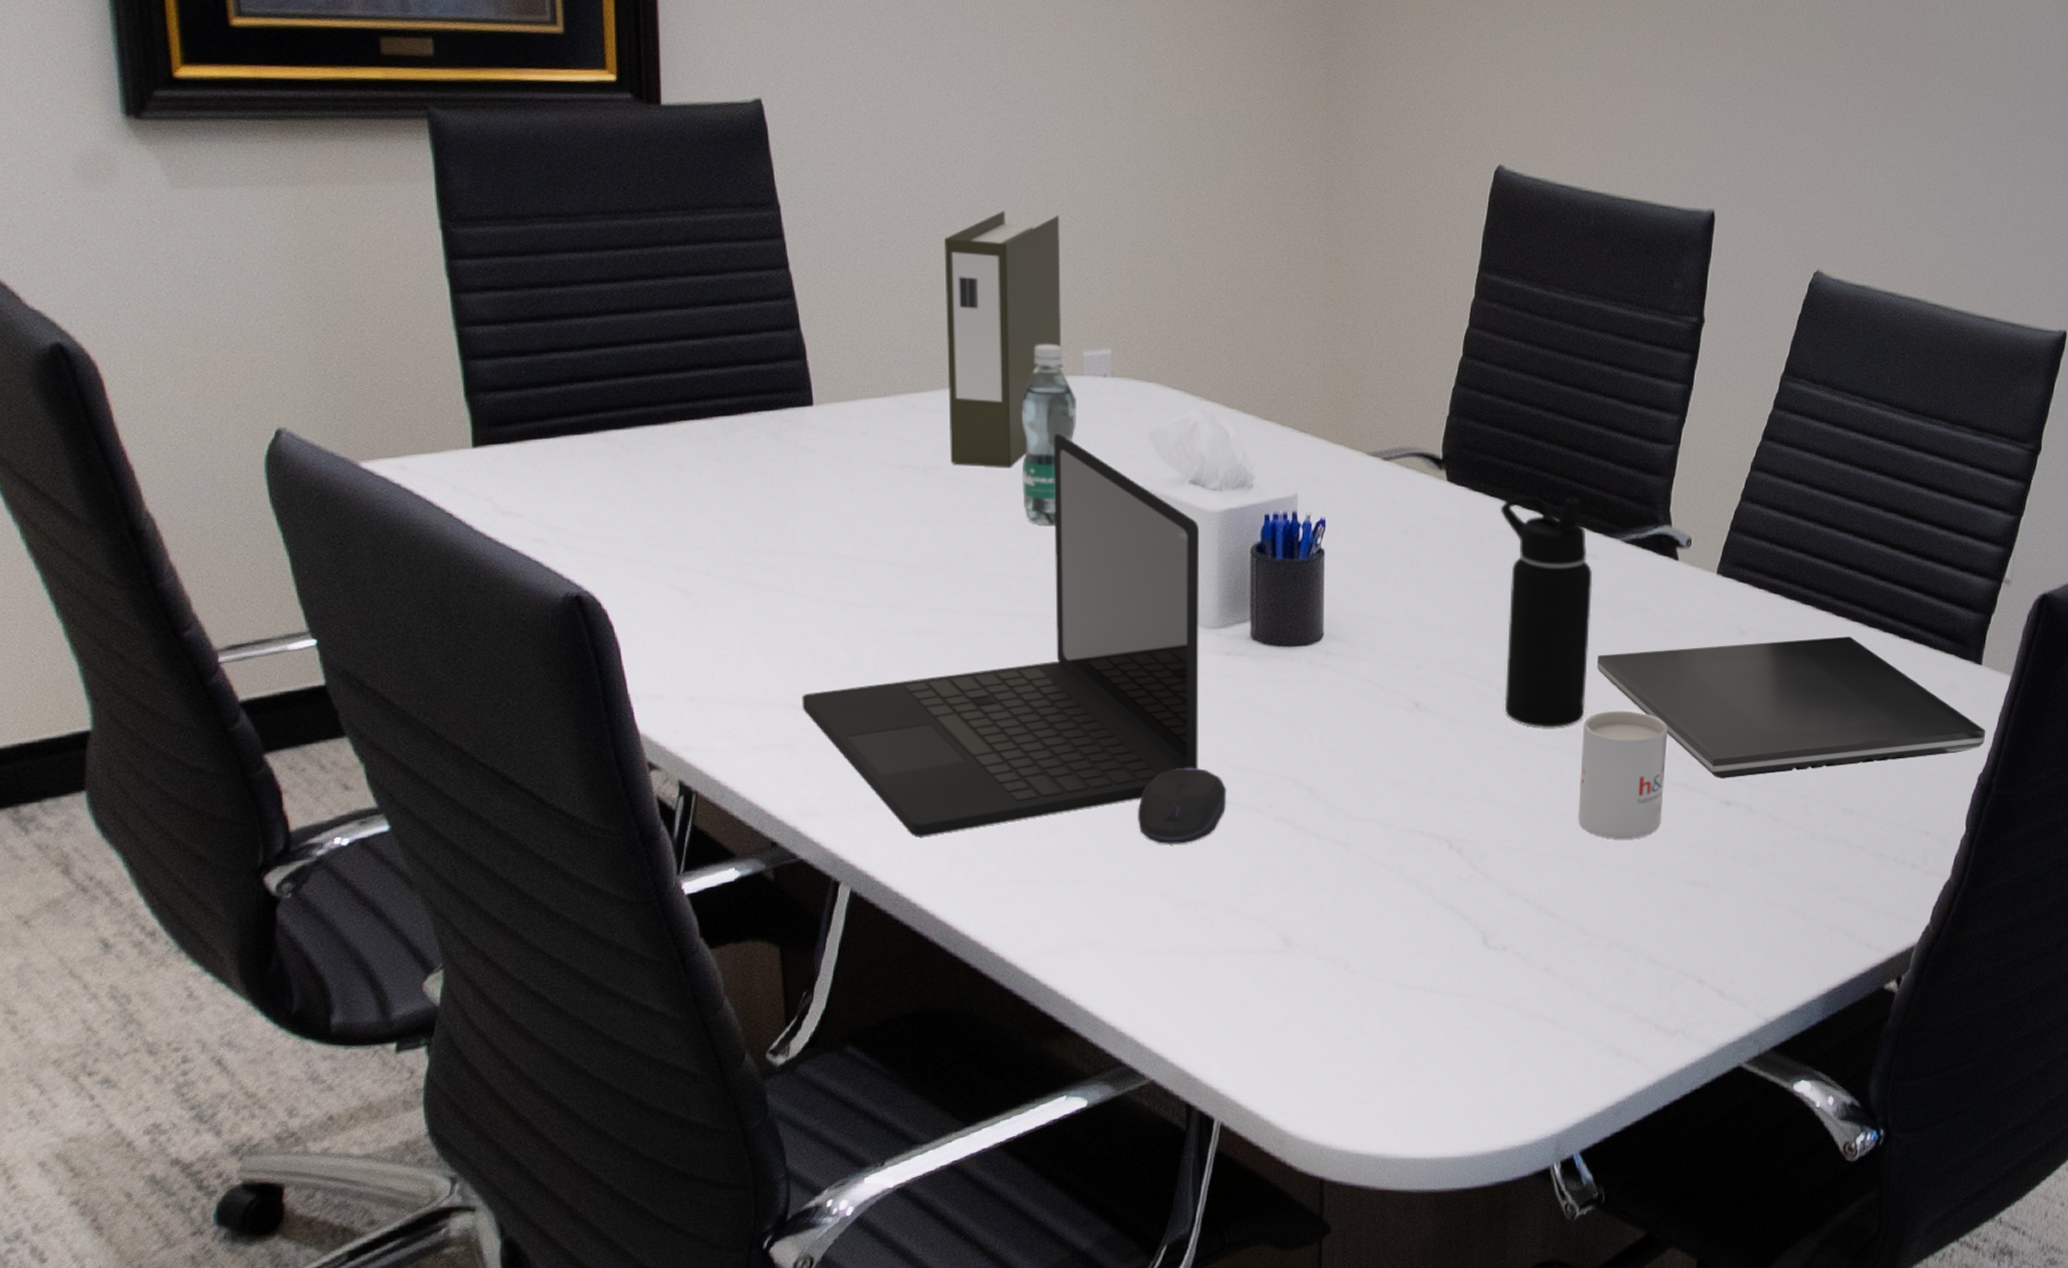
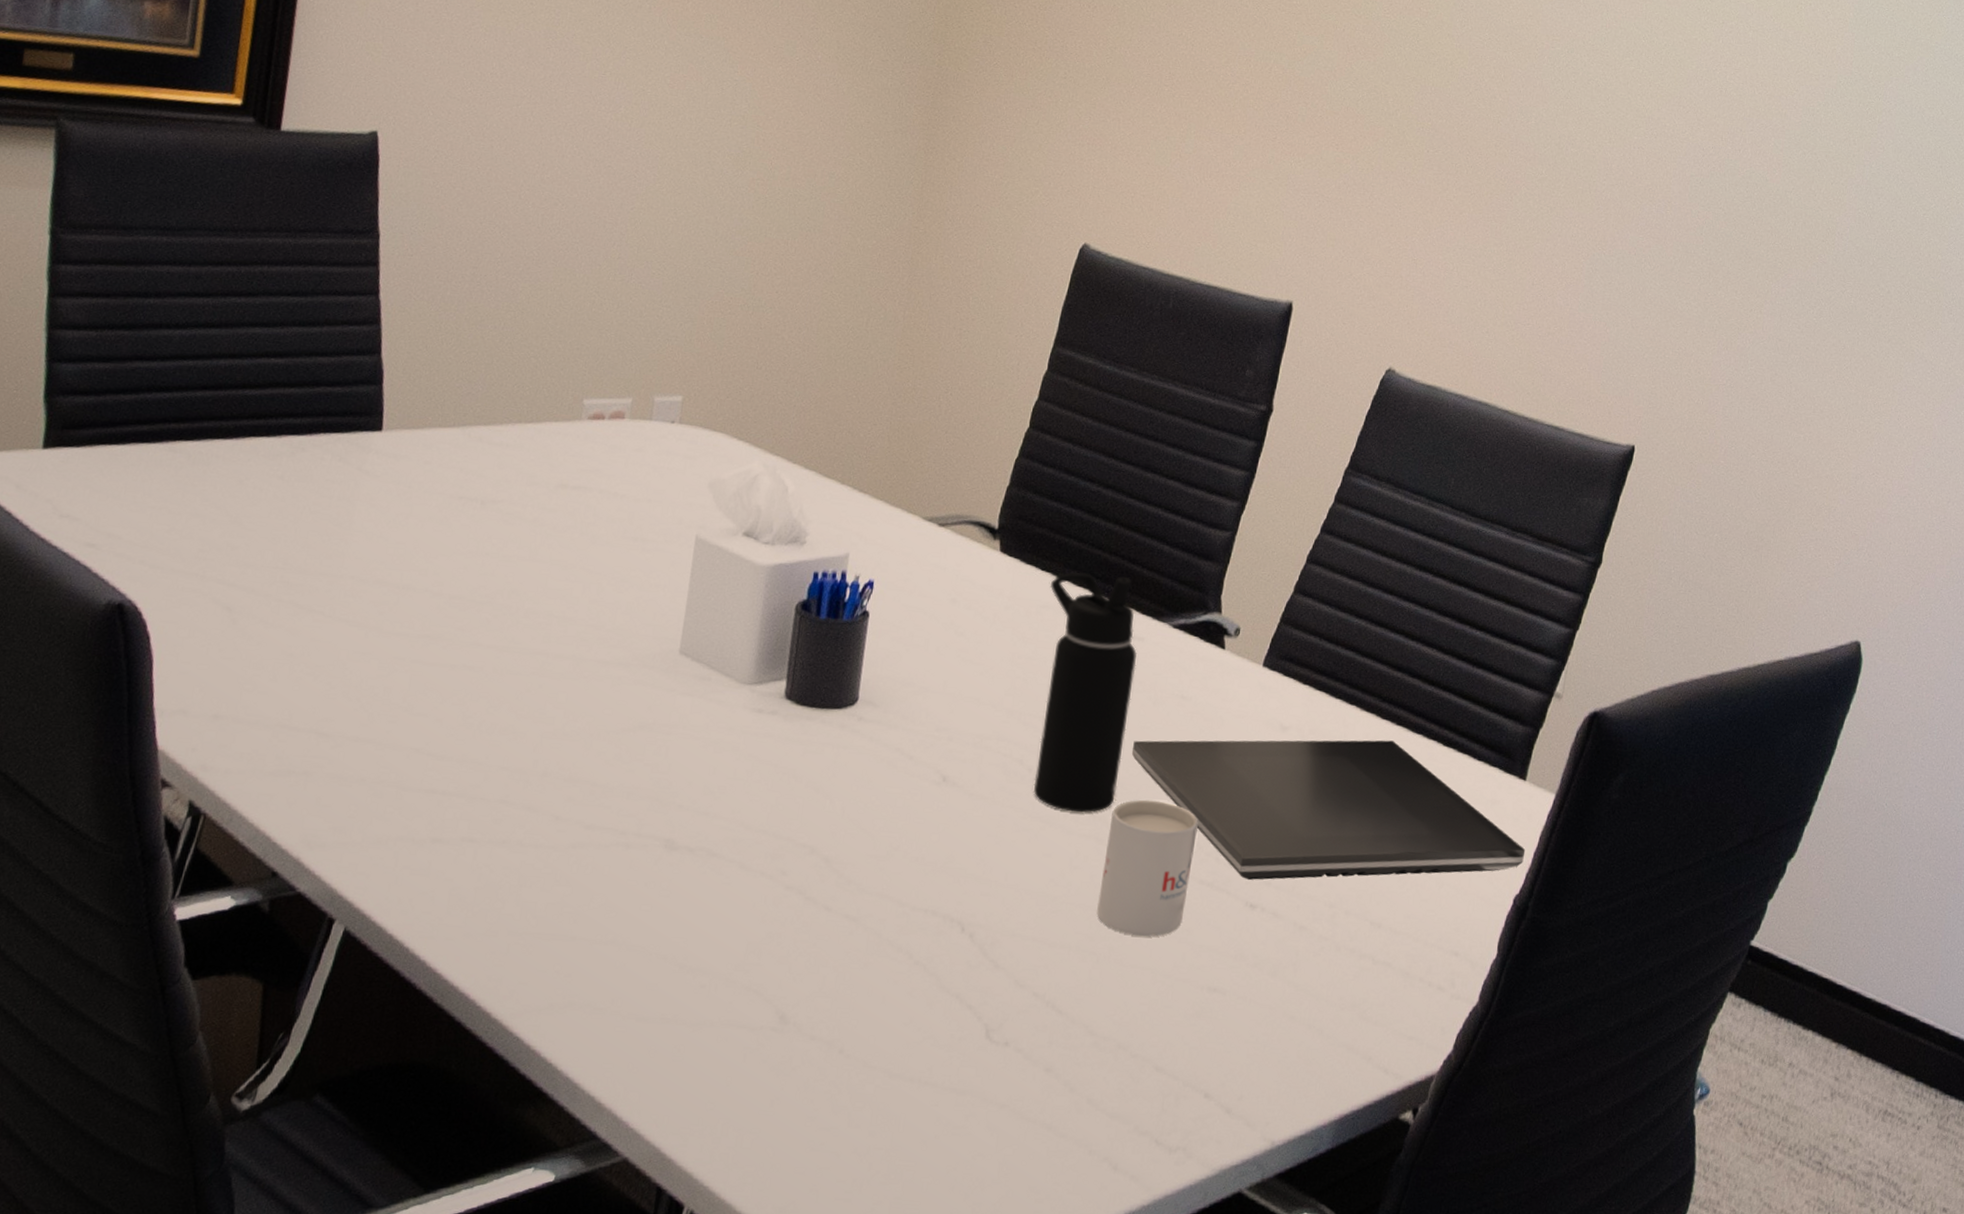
laptop: present [801,433,1200,836] -> none [324,475,747,878]
binder: present [944,211,1061,467] -> none [509,254,650,506]
bottle: present [1021,344,1076,525] -> none [575,386,642,568]
computer mouse: present [1137,767,1227,844] -> none [646,826,741,906]

